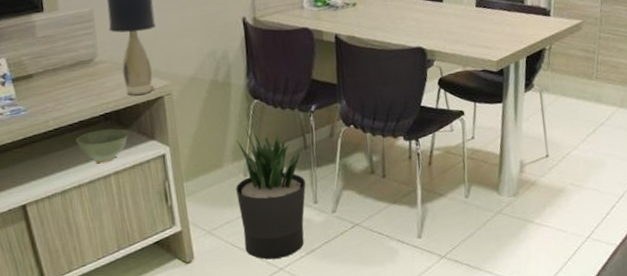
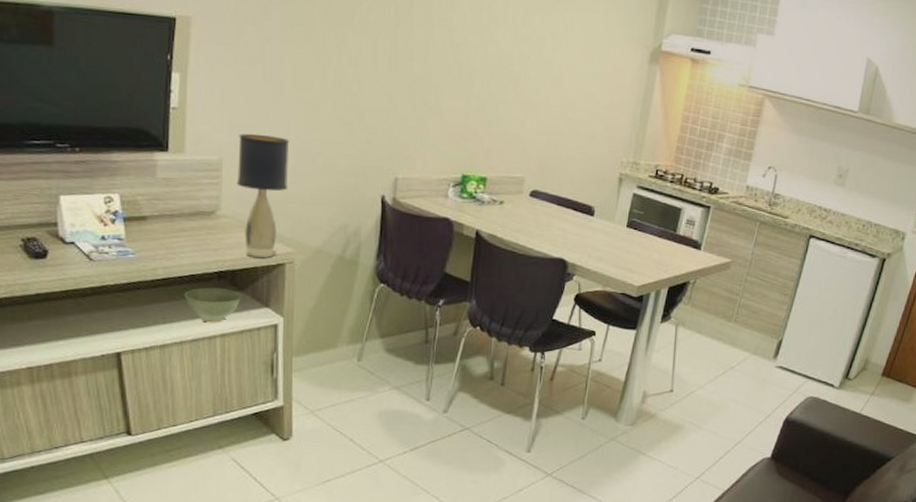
planter: present [236,127,306,260] -> none [347,310,423,450]

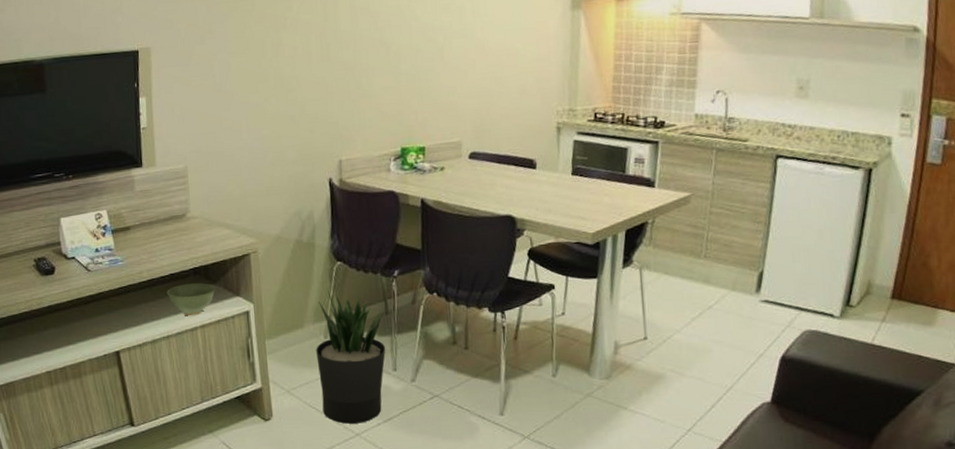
table lamp: present [236,134,290,259] -> none [199,139,246,252]
planter: none [347,310,423,450] -> present [316,288,386,424]

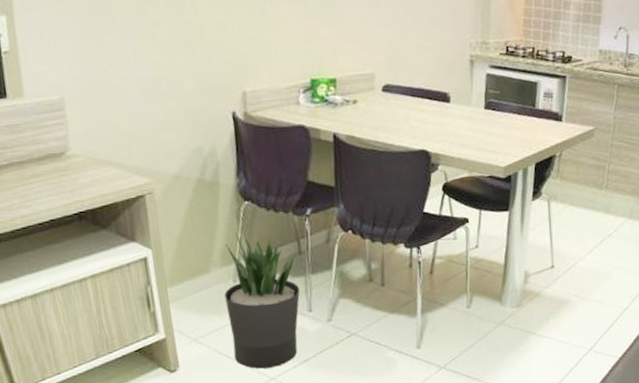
bowl: present [166,283,216,316] -> none [46,228,106,266]

